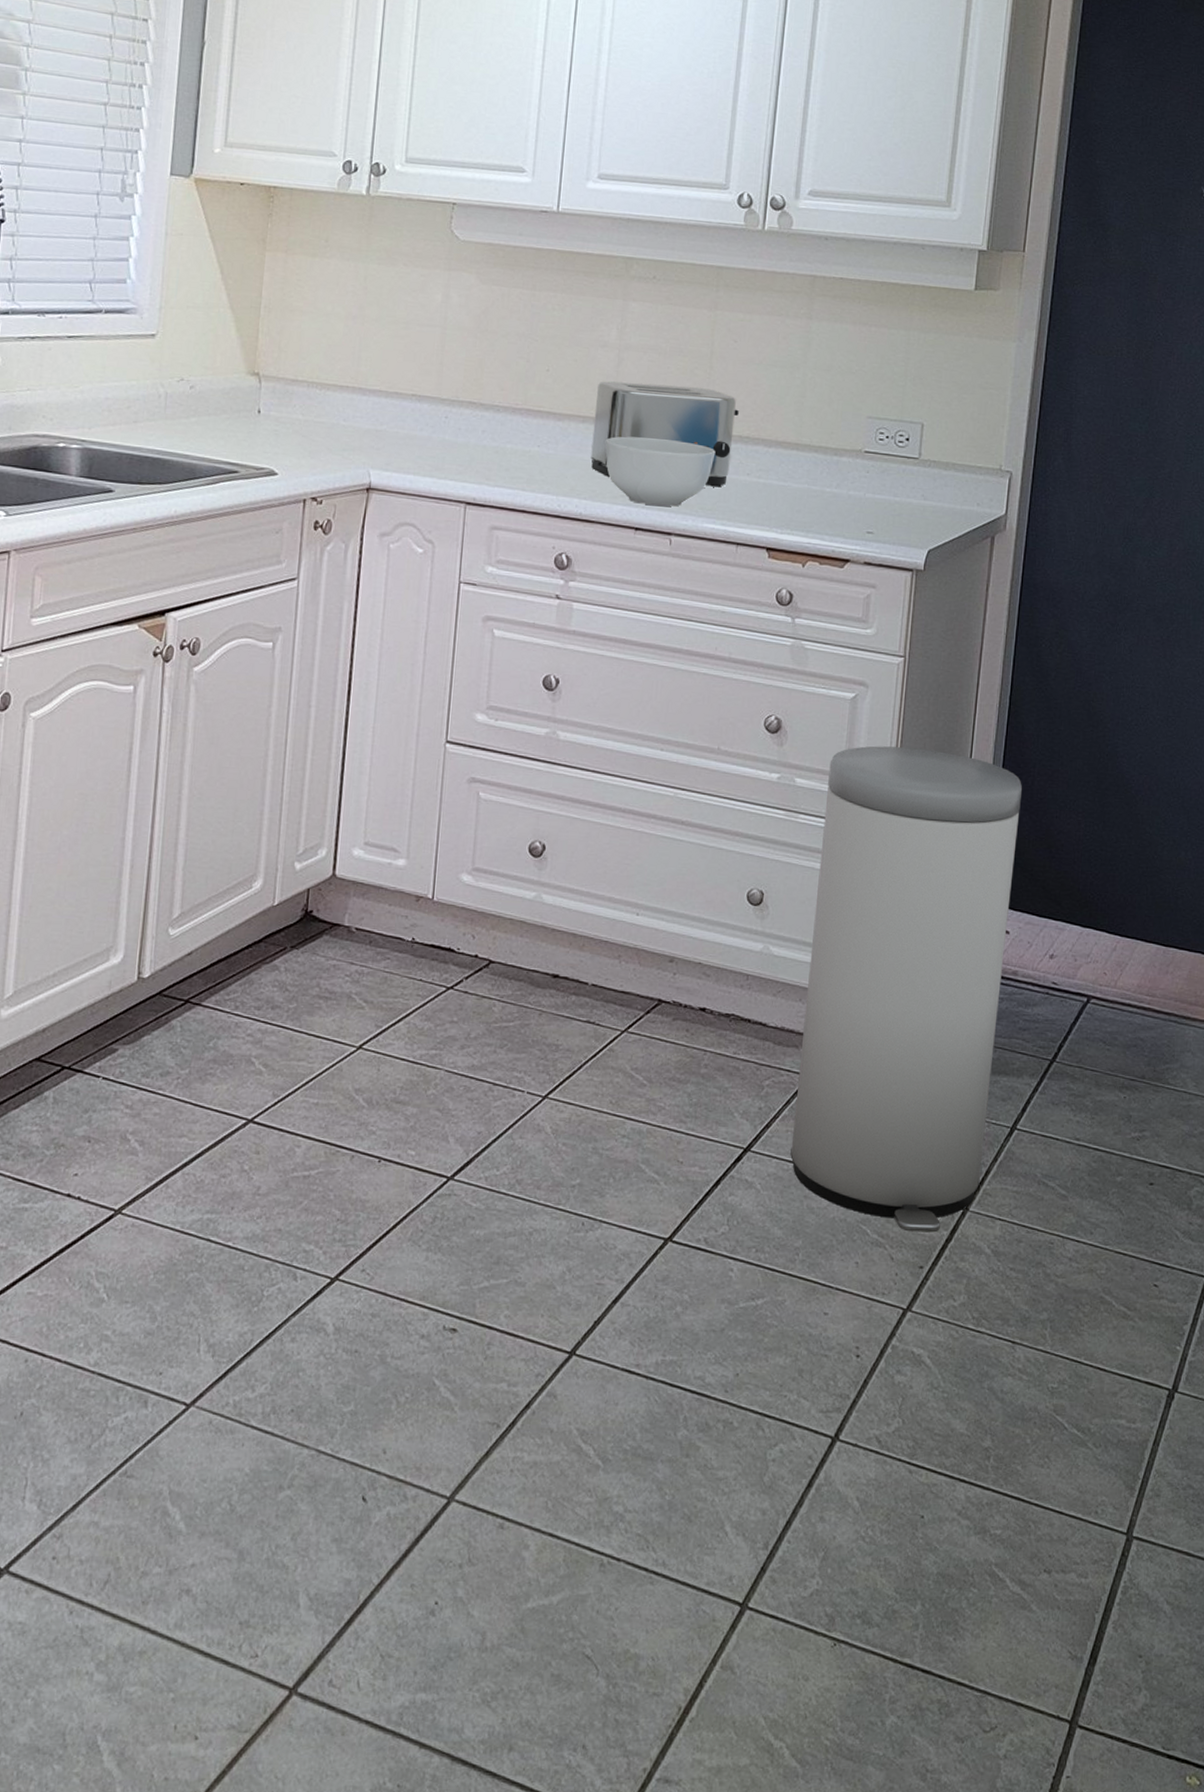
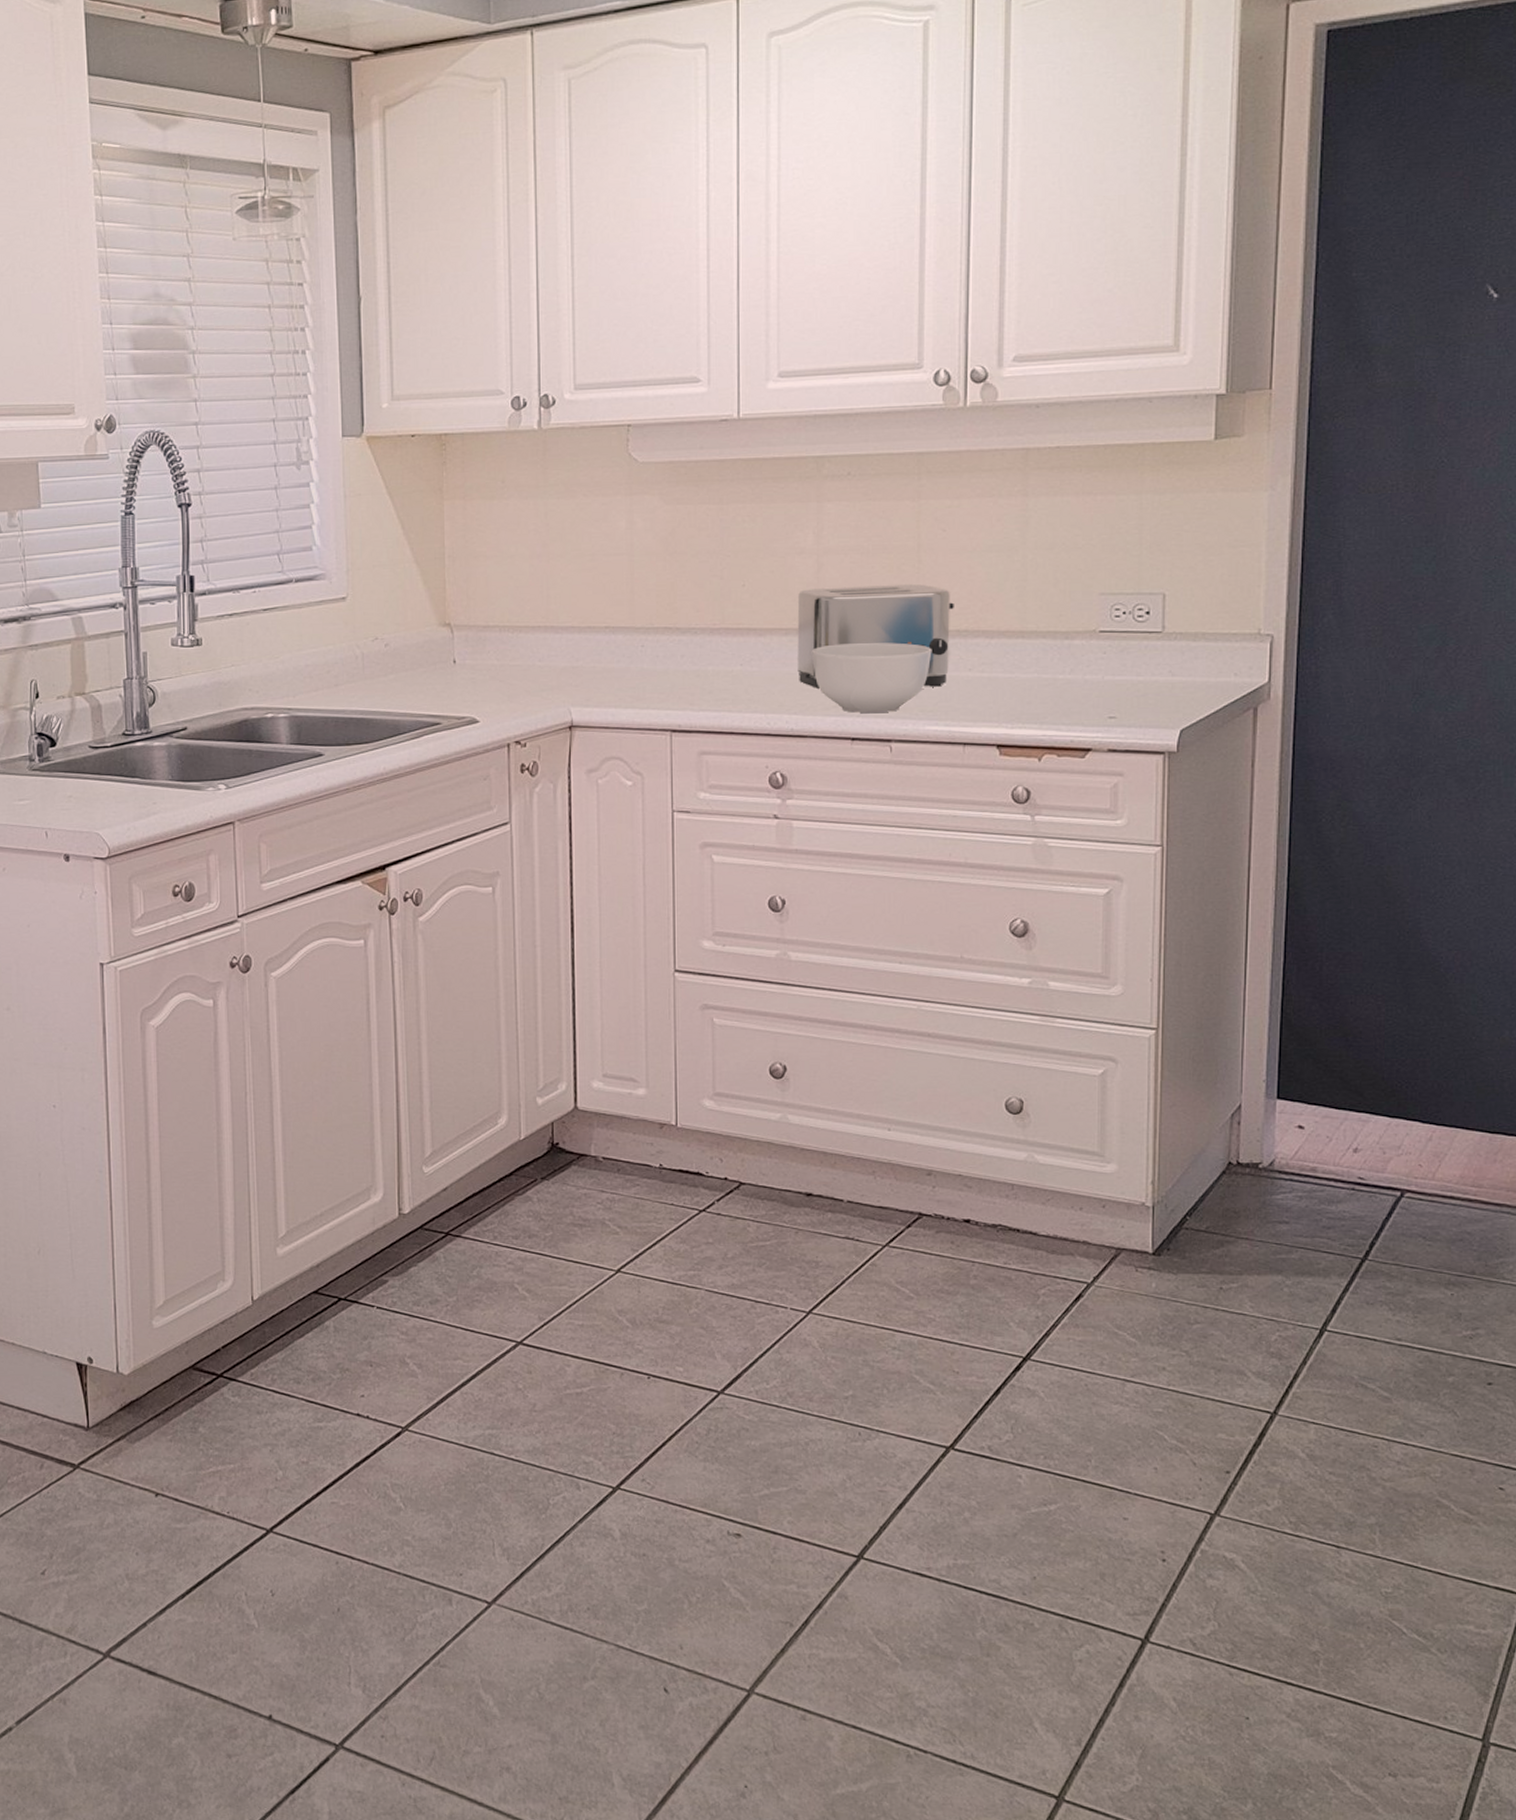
pedal bin: present [790,746,1022,1233] -> none [1074,941,1308,1437]

